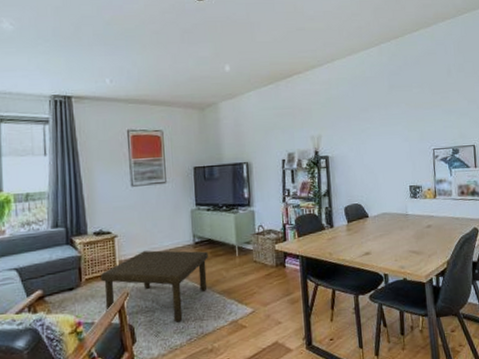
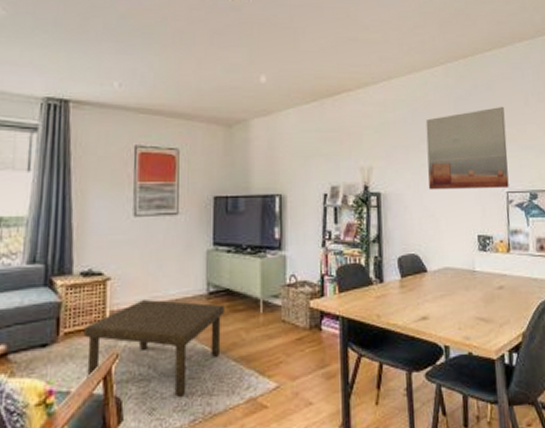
wall art: none [364,77,435,152] -> present [425,106,509,190]

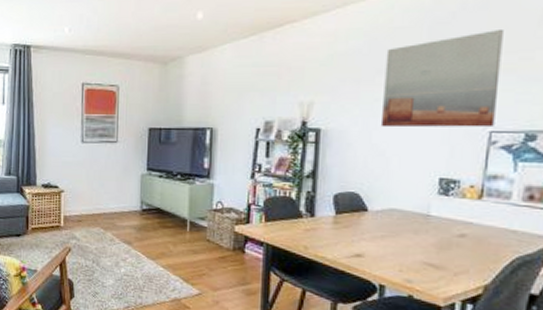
coffee table: present [83,300,224,397] -> none [45,210,155,288]

